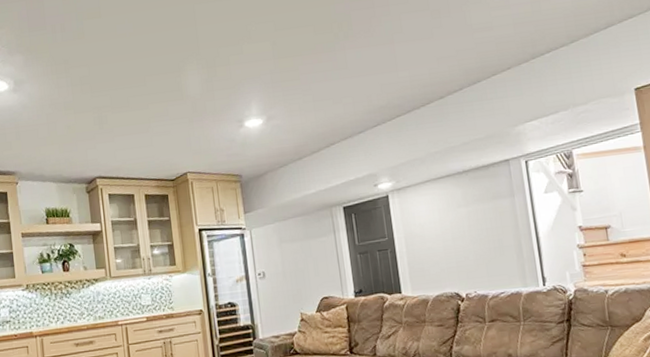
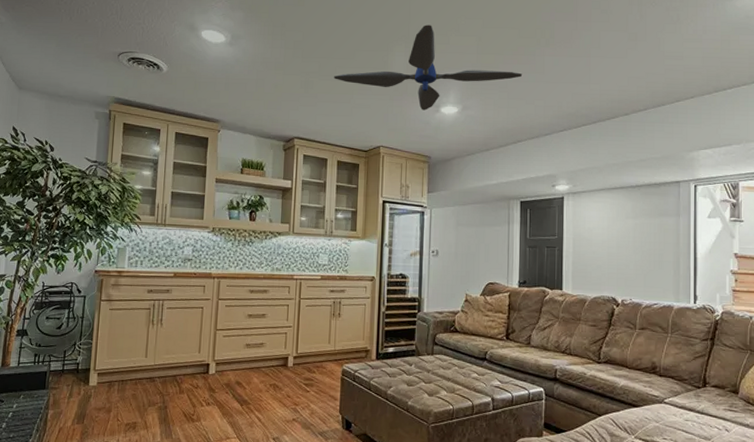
ceiling fan: none [127,36,325,128] -> present [334,25,523,110]

